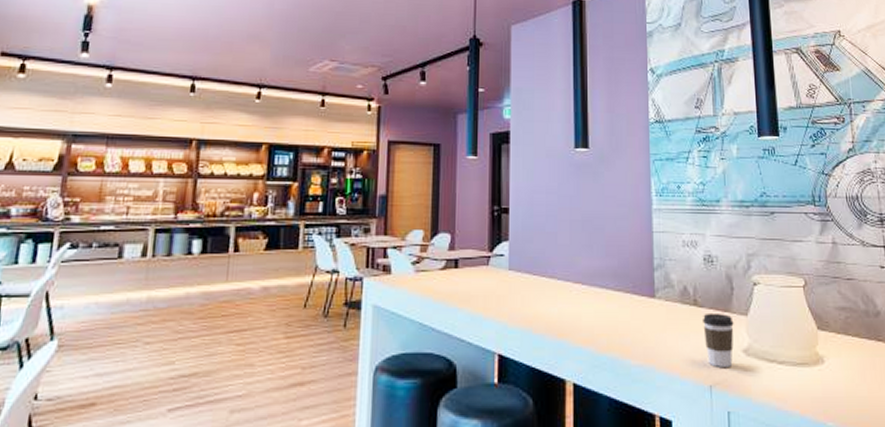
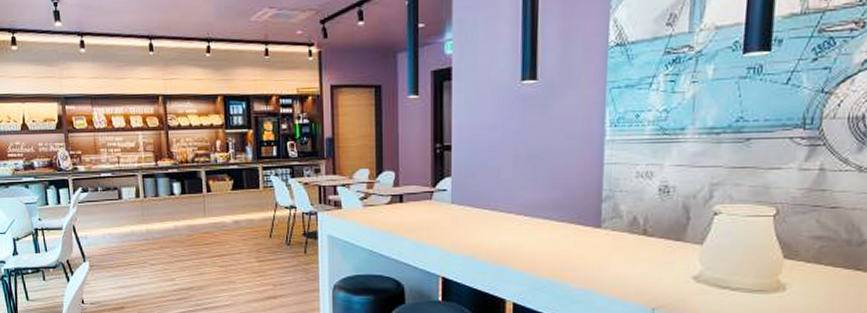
coffee cup: present [703,312,734,367] -> none [651,242,686,292]

